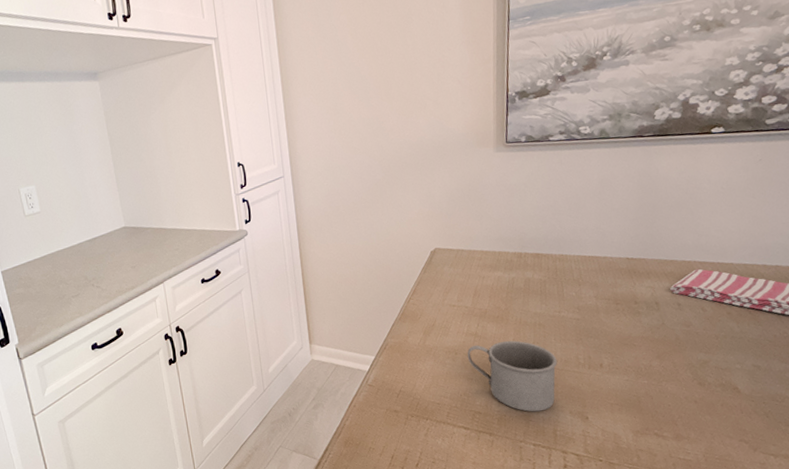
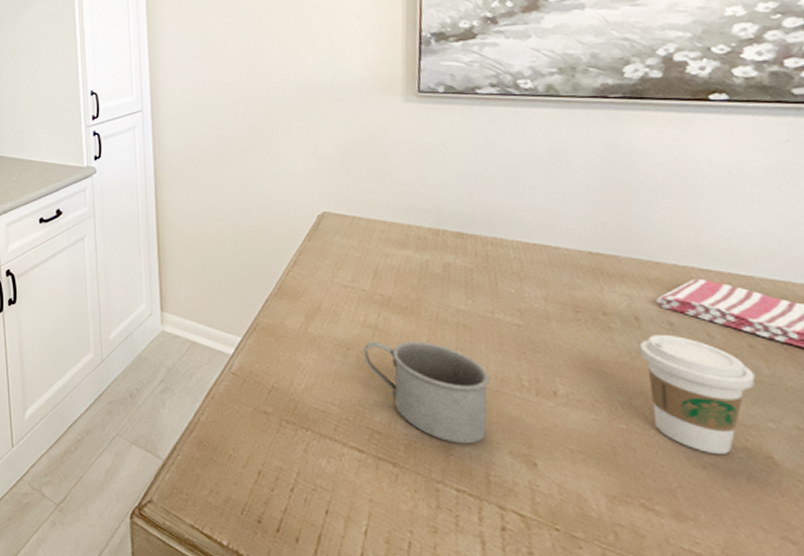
coffee cup: none [657,312,730,392] -> present [639,335,756,454]

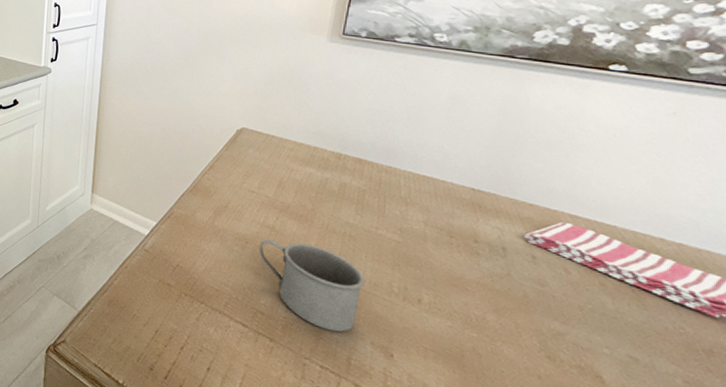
coffee cup: present [639,335,756,454] -> none [501,264,600,369]

